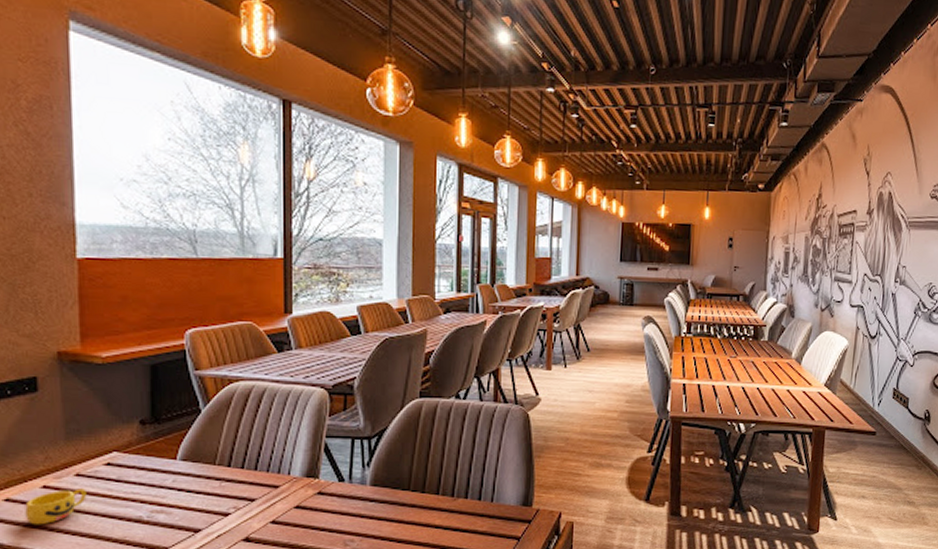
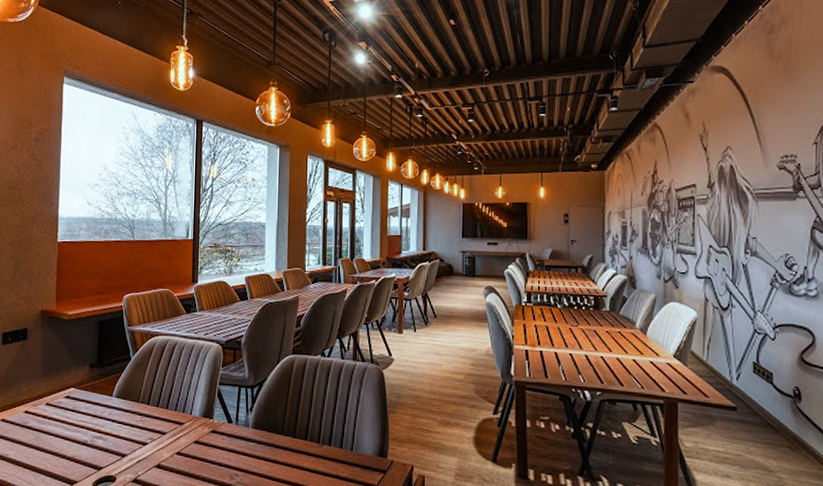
cup: present [25,488,87,525] -> none [13,415,52,442]

